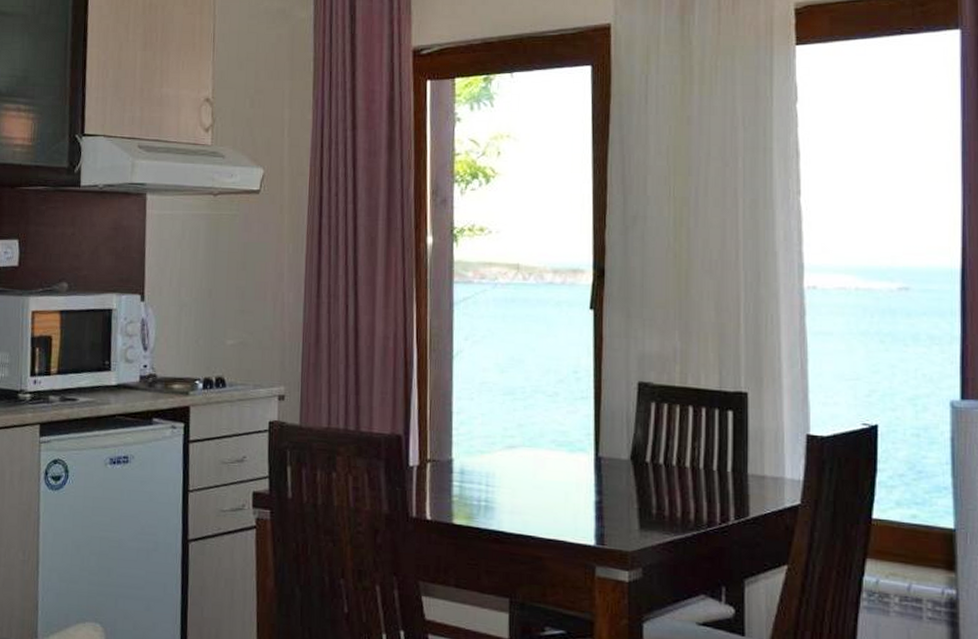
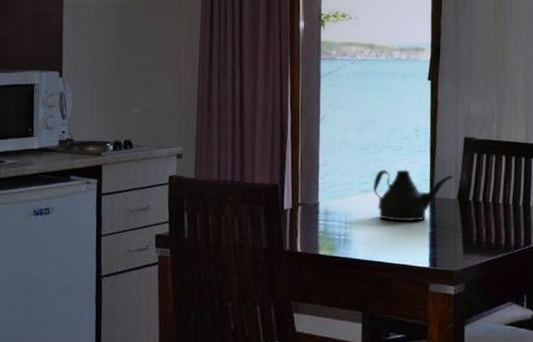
teapot: none [521,419,624,486] -> present [373,169,453,222]

